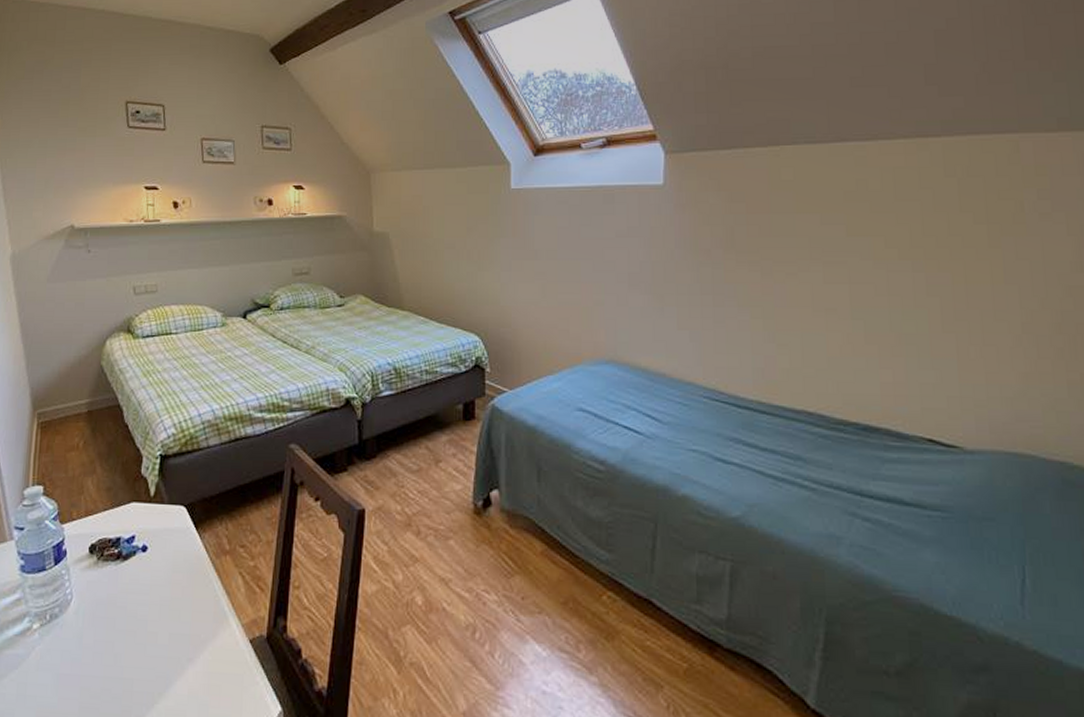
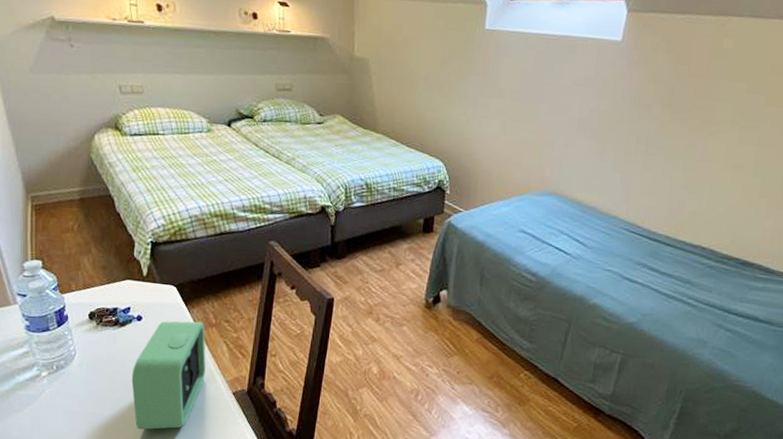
alarm clock: none [132,548,219,696] -> present [131,321,206,430]

